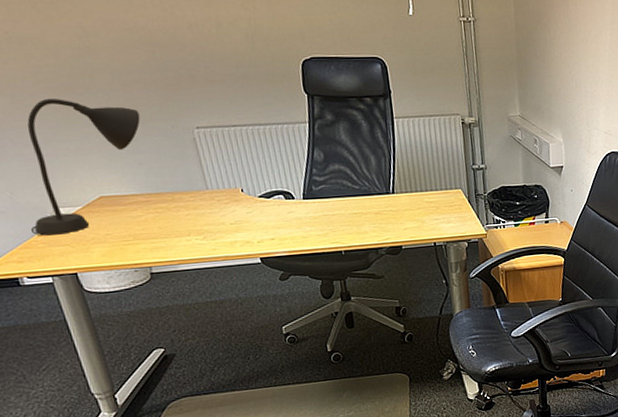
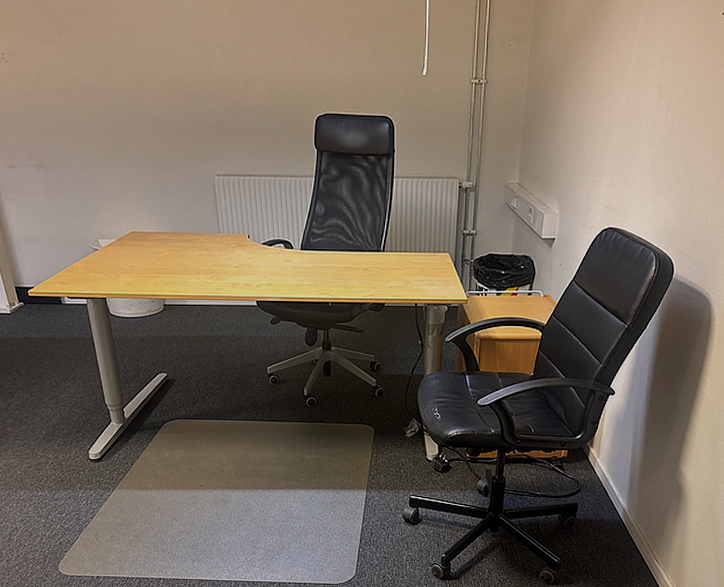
desk lamp: present [27,98,141,236] -> none [75,140,171,263]

